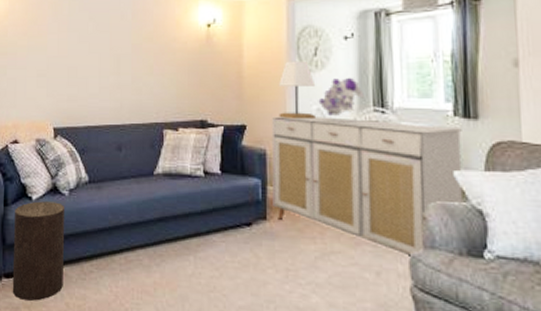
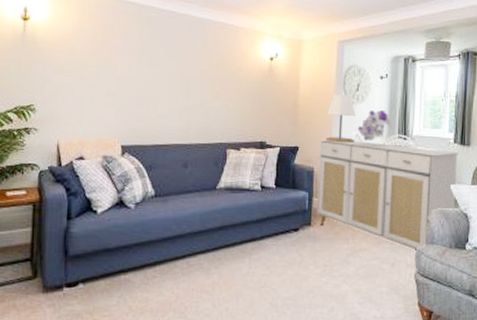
stool: present [12,201,65,301] -> none [73,214,131,307]

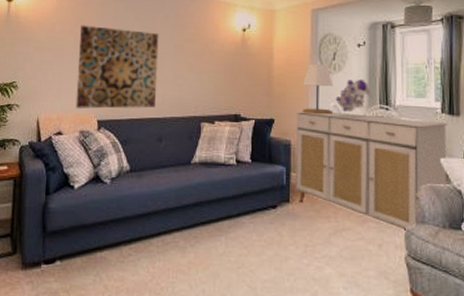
wall art: none [98,48,186,135] -> present [75,25,159,110]

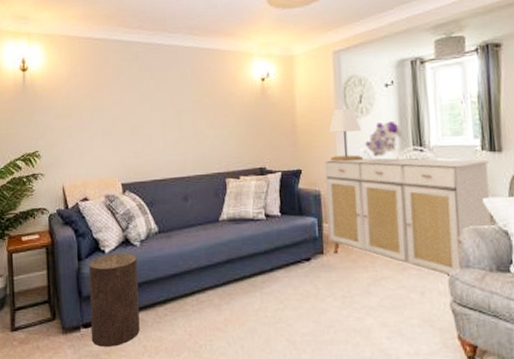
stool: none [51,190,107,285] -> present [89,253,140,347]
wall art: present [75,25,159,110] -> none [96,88,178,174]

